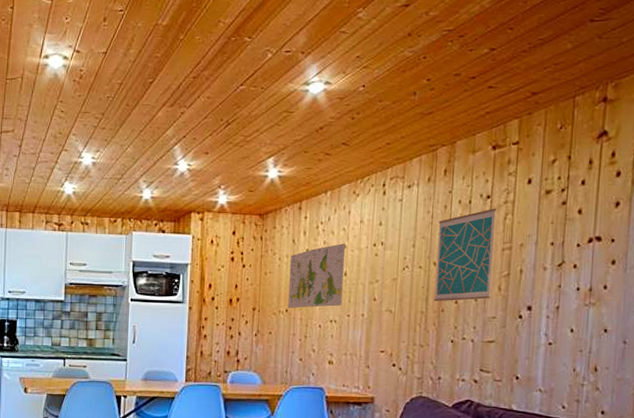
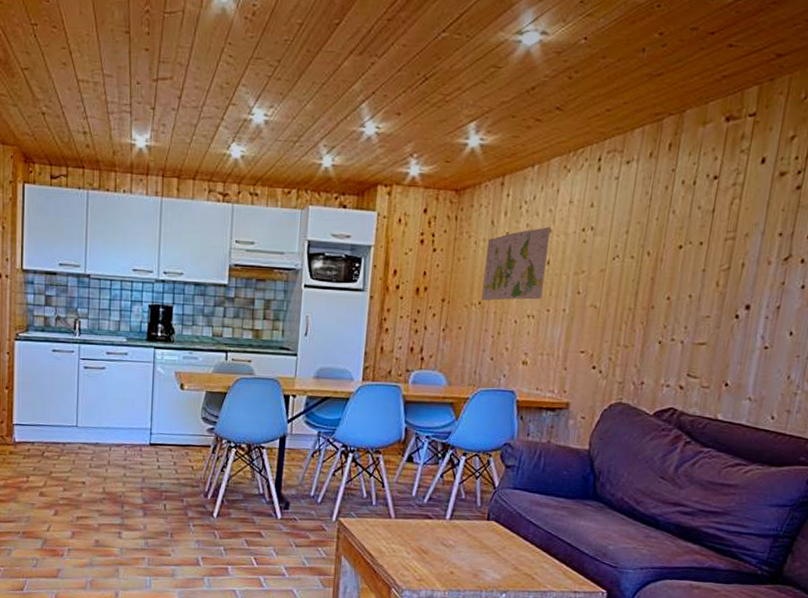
wall art: present [433,208,496,302] -> none [643,190,723,298]

